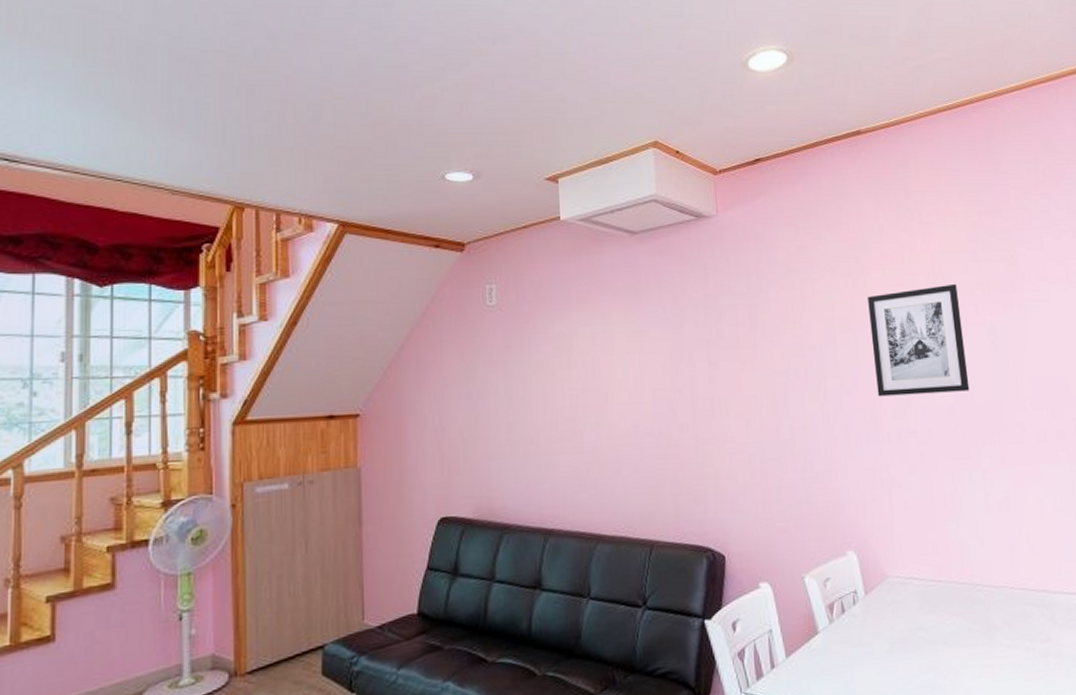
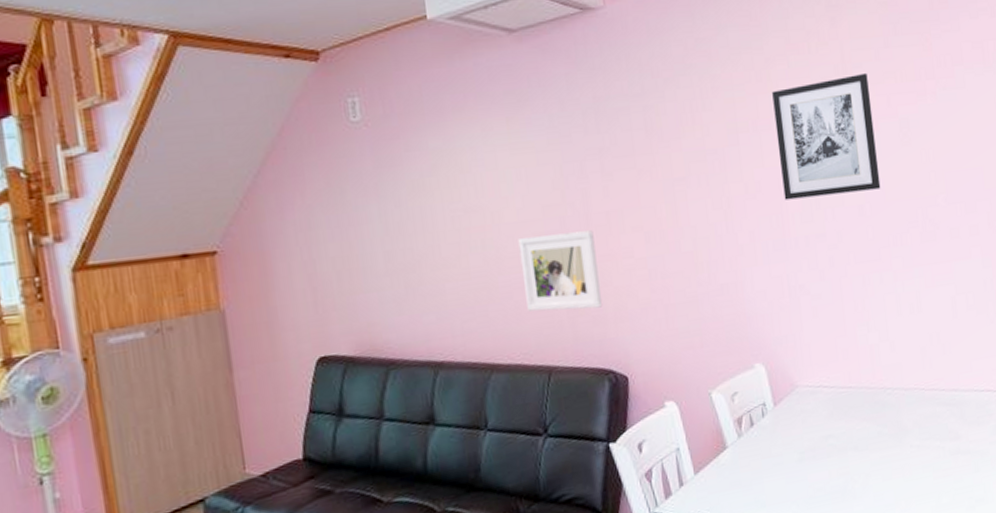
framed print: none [629,414,704,488] -> present [518,230,603,312]

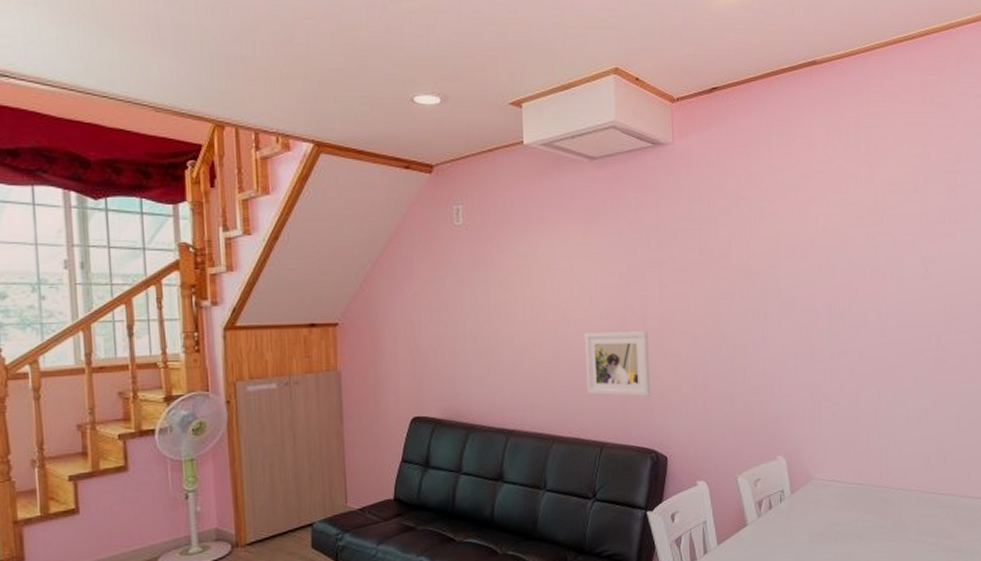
wall art: present [772,72,881,200] -> none [812,214,901,319]

